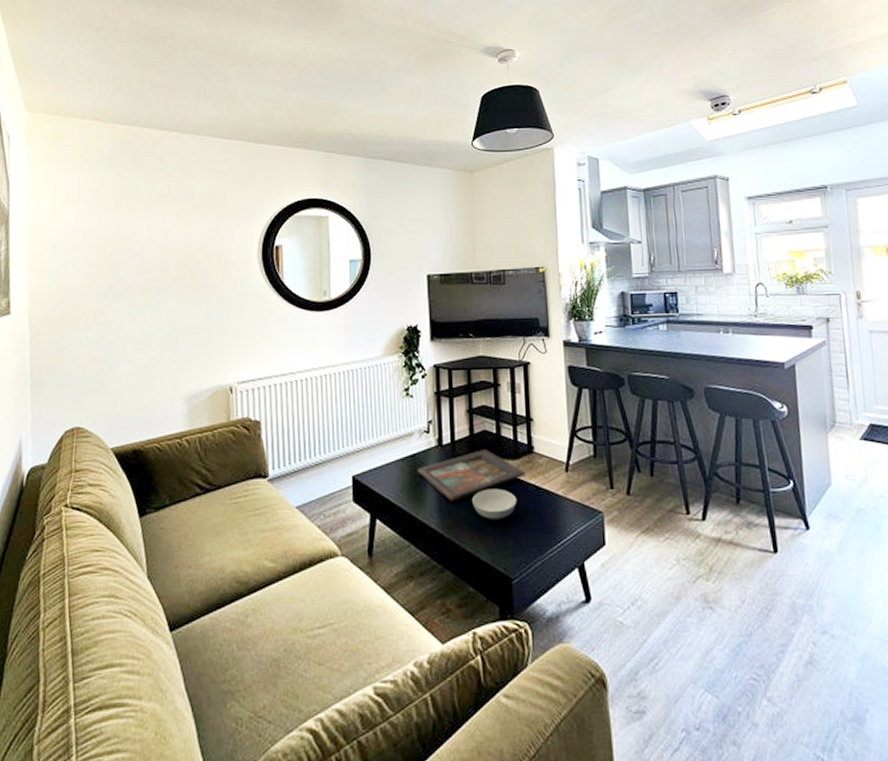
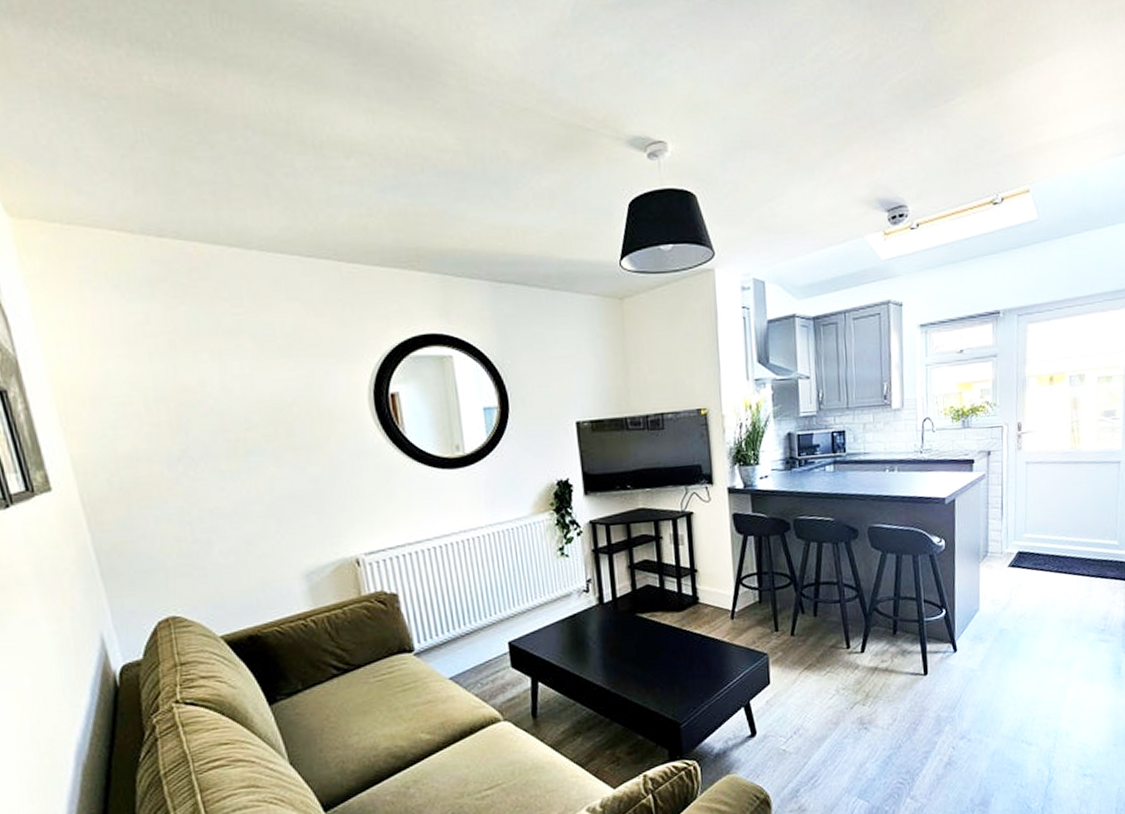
decorative tray: present [417,449,526,502] -> none [578,604,692,658]
bowl: present [472,488,517,521] -> none [637,641,684,672]

